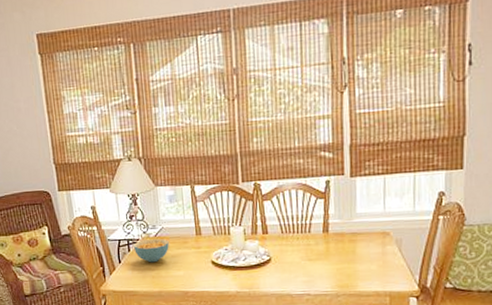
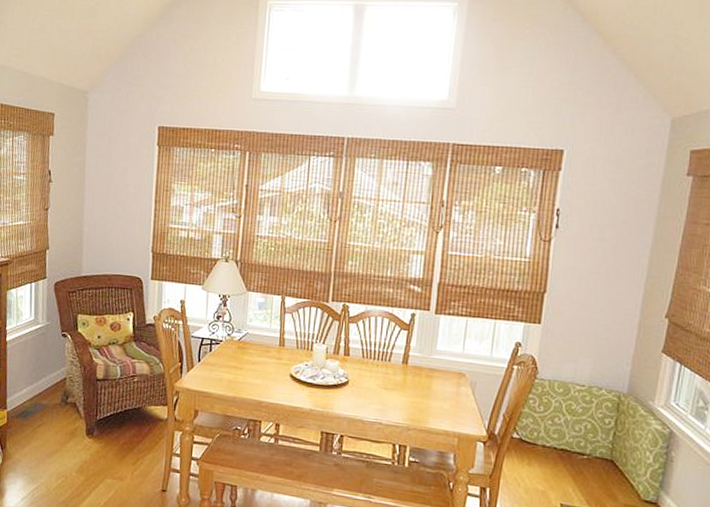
cereal bowl: present [134,238,169,263] -> none [216,341,251,367]

